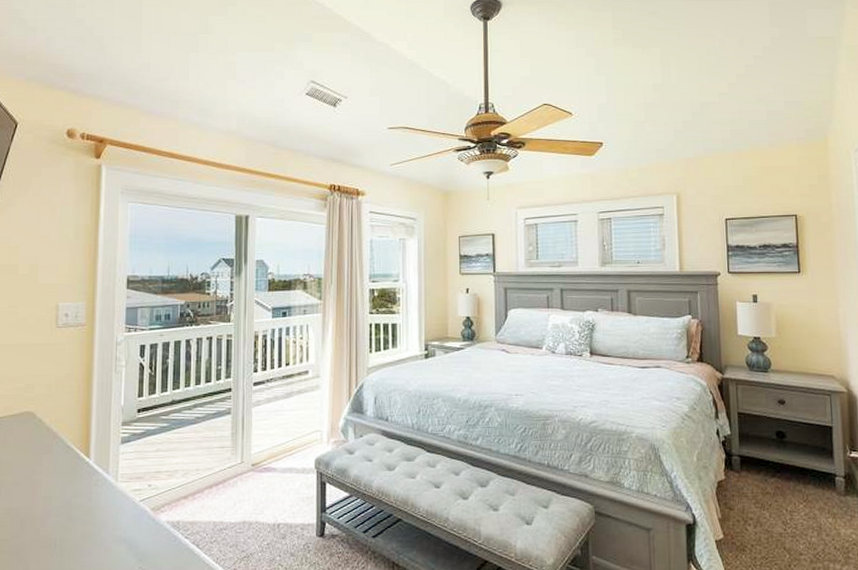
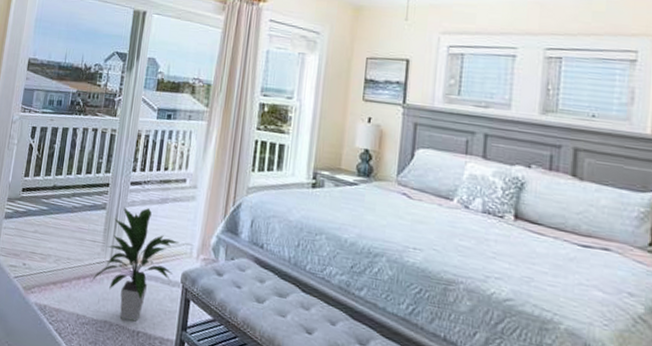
indoor plant: none [225,405,309,516] -> present [92,207,180,322]

